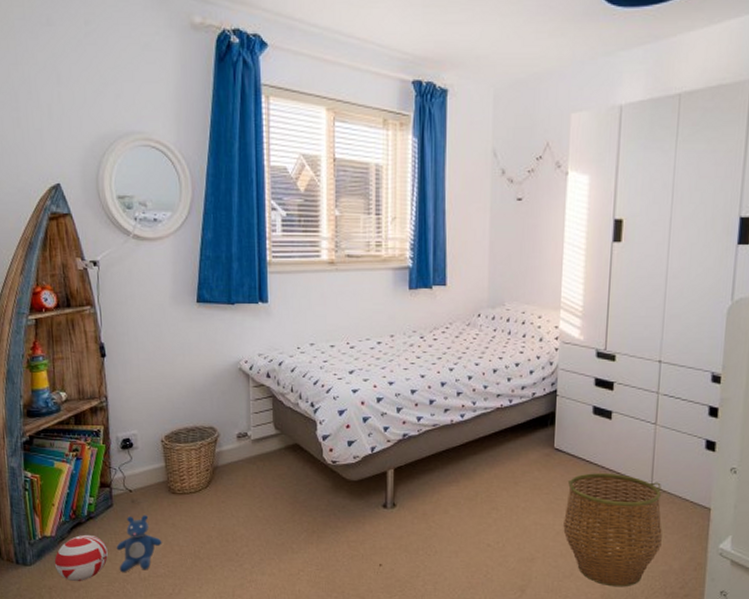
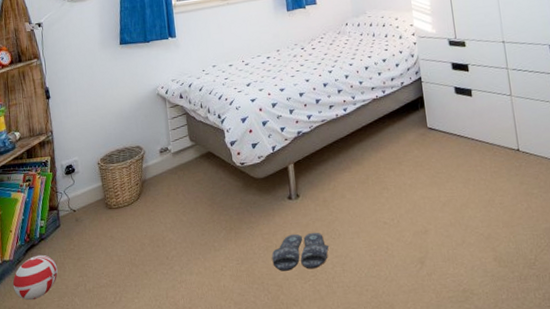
stuffed animal: present [116,515,162,573] -> none [64,231,103,287]
slippers: none [357,545,423,584] -> present [272,232,330,271]
basket: present [563,473,662,587] -> none [444,143,539,249]

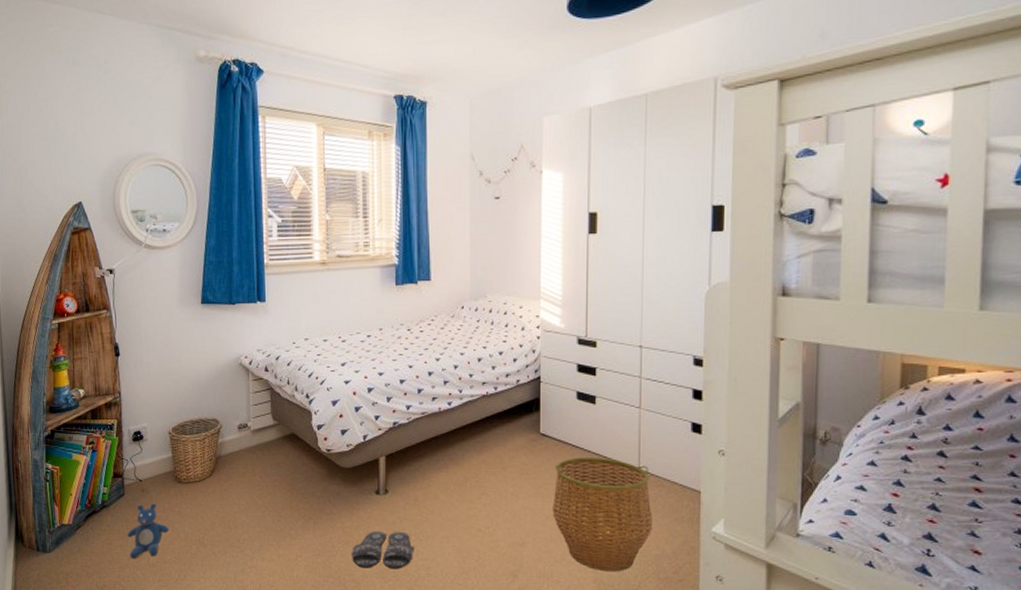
ball: present [12,254,58,300] -> none [71,522,120,567]
stuffed animal: none [64,231,103,287] -> present [127,503,169,559]
basket: none [444,143,539,249] -> present [552,457,652,572]

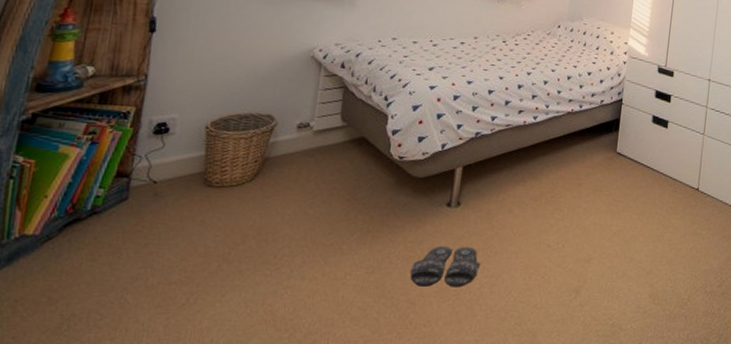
stuffed animal: present [127,503,169,559] -> none [119,210,184,280]
basket: present [552,457,652,572] -> none [619,176,706,287]

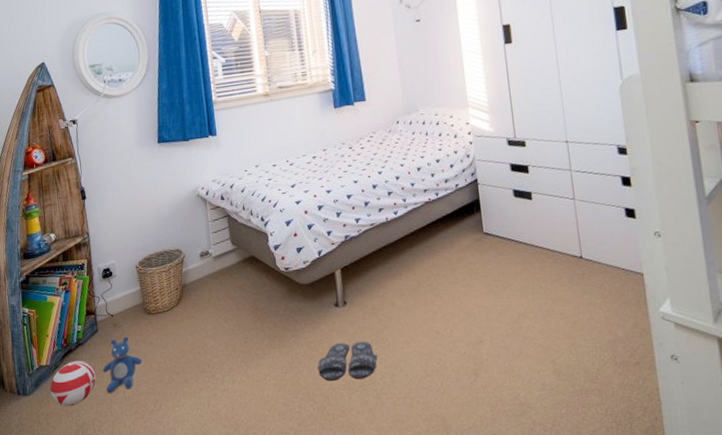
ball: none [29,233,110,291] -> present [50,360,96,406]
stuffed animal: none [119,210,184,280] -> present [102,336,142,394]

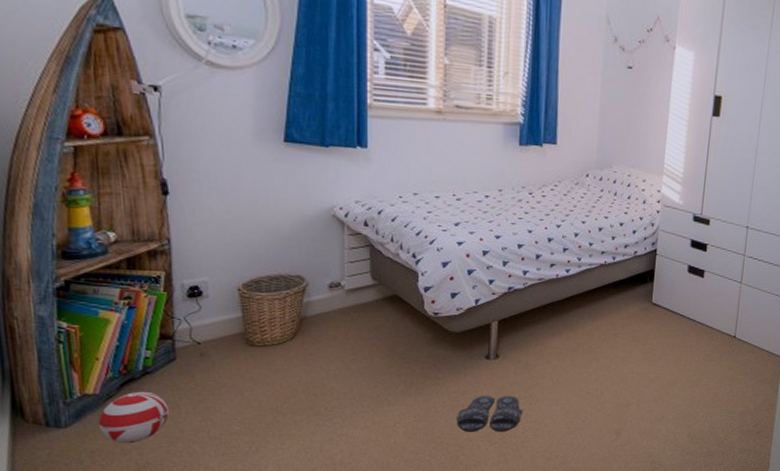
stuffed animal: present [102,336,142,394] -> none [179,369,237,432]

